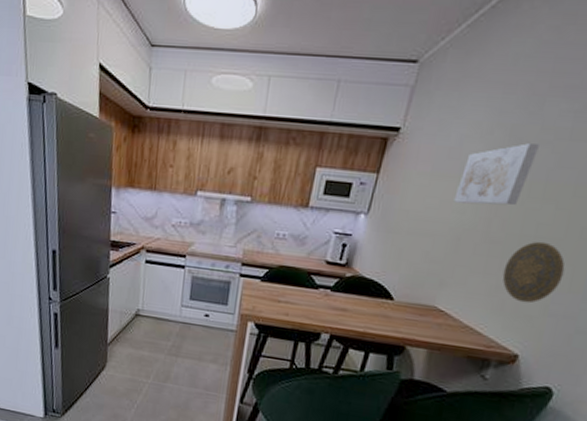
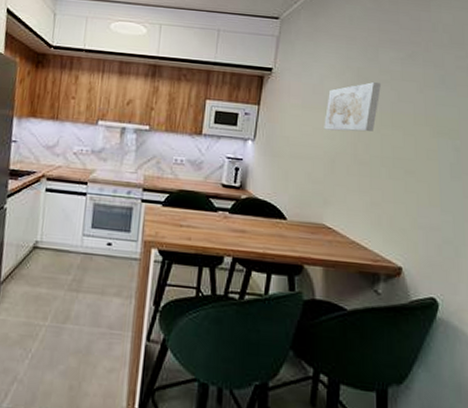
decorative plate: present [502,241,565,304] -> none [374,162,422,218]

